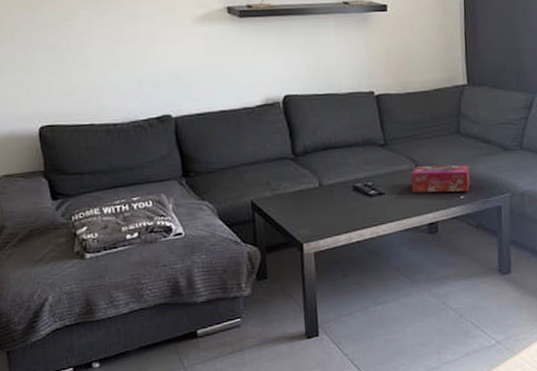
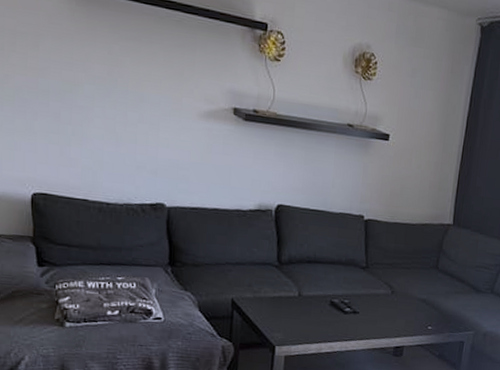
tissue box: present [411,165,470,193] -> none [384,292,441,324]

